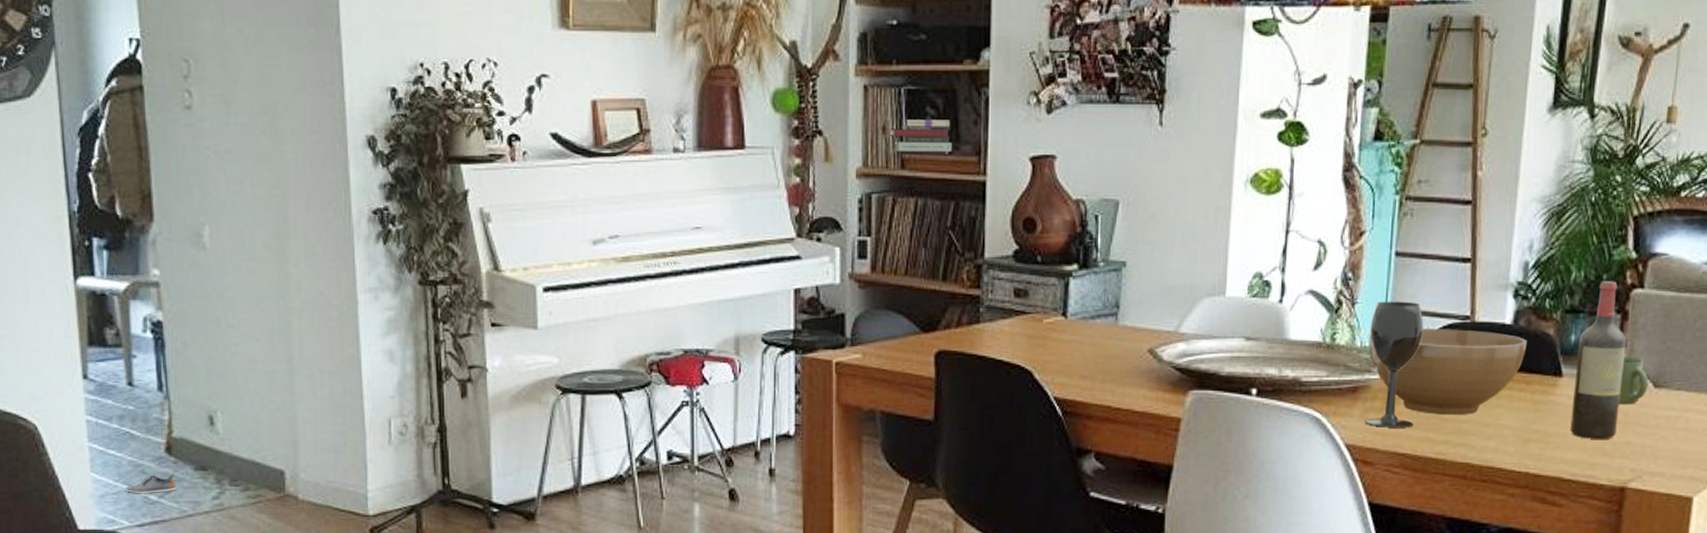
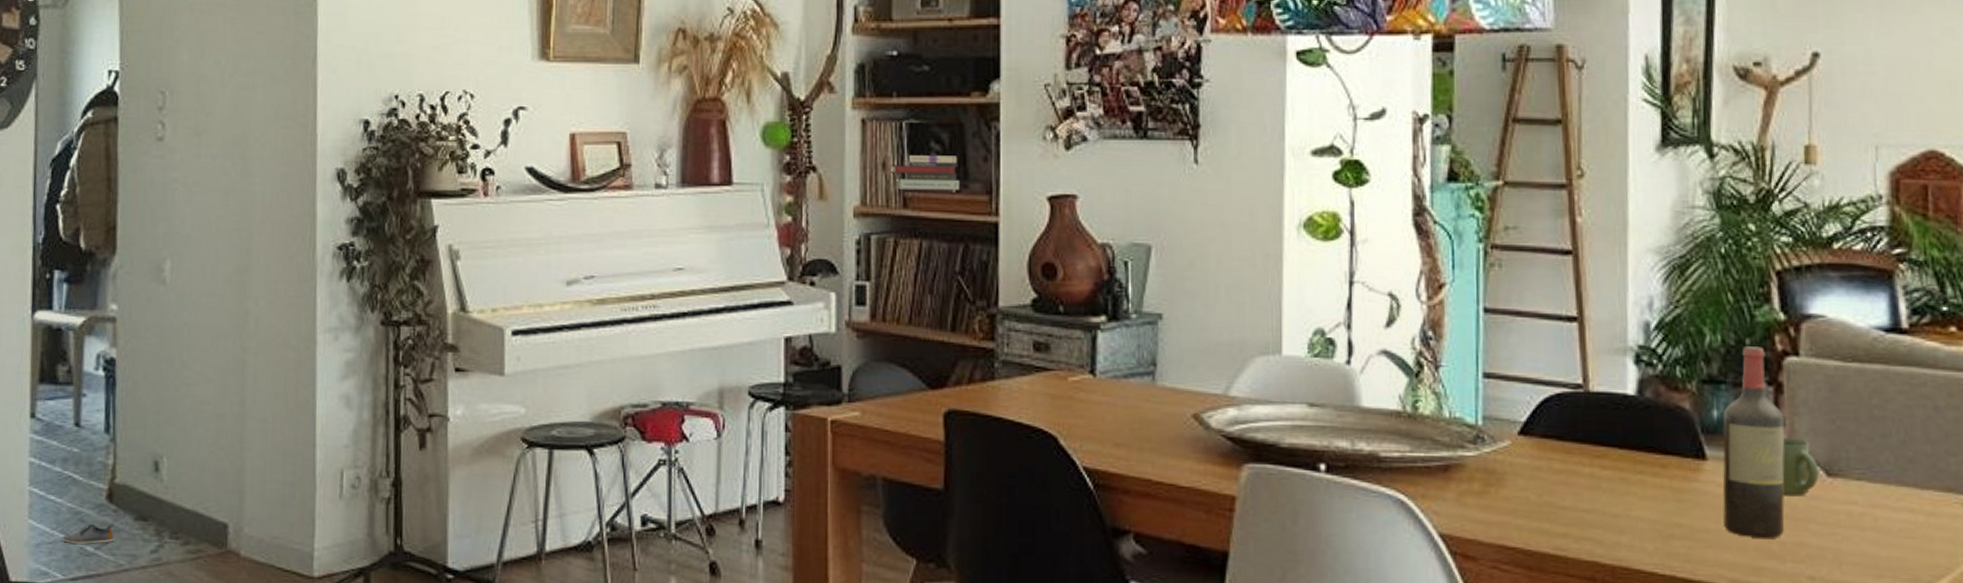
wine glass: present [1365,301,1424,428] -> none [1459,364,1526,516]
bowl: present [1368,328,1527,415] -> none [1458,397,1657,503]

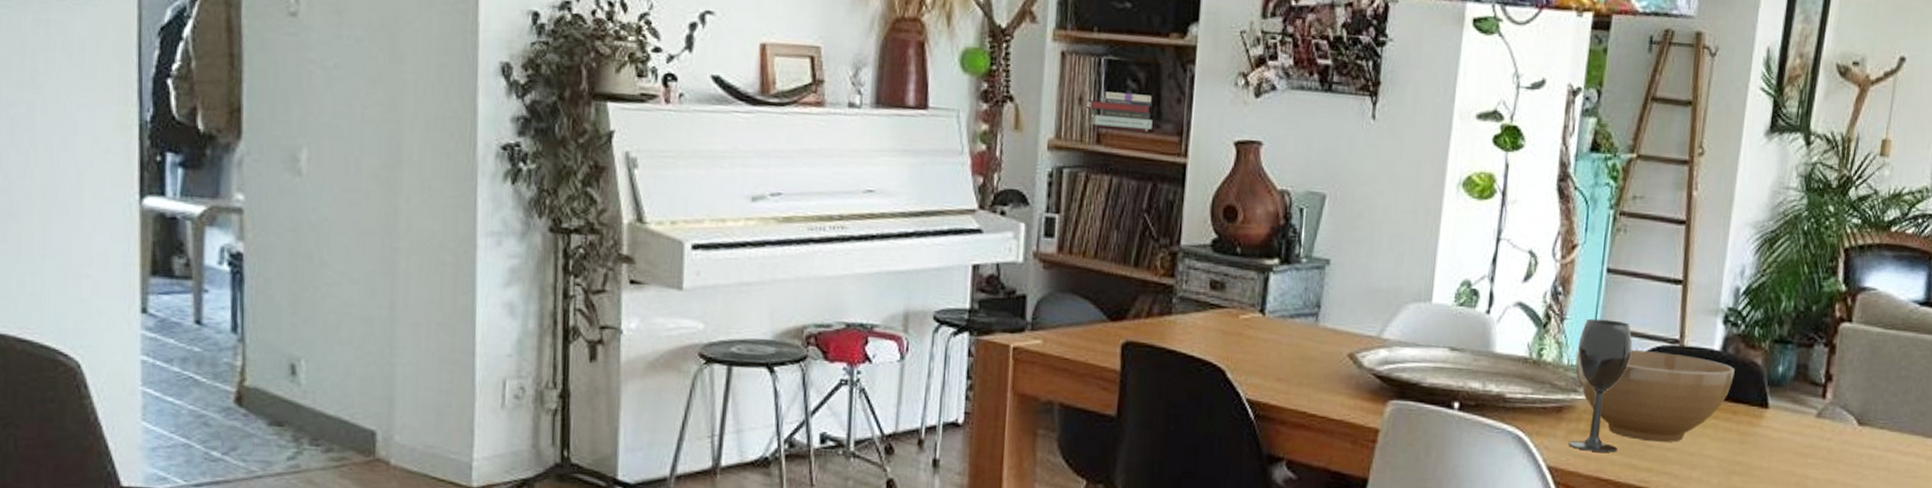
shoe: present [62,524,115,545] -> none [183,428,246,450]
bowl: none [1458,397,1657,503] -> present [1575,349,1735,442]
wine glass: none [1459,364,1526,516] -> present [1568,318,1633,453]
wine bottle: present [1722,346,1785,538] -> none [1774,312,1833,476]
cup: present [1782,437,1819,497] -> none [1822,391,1853,442]

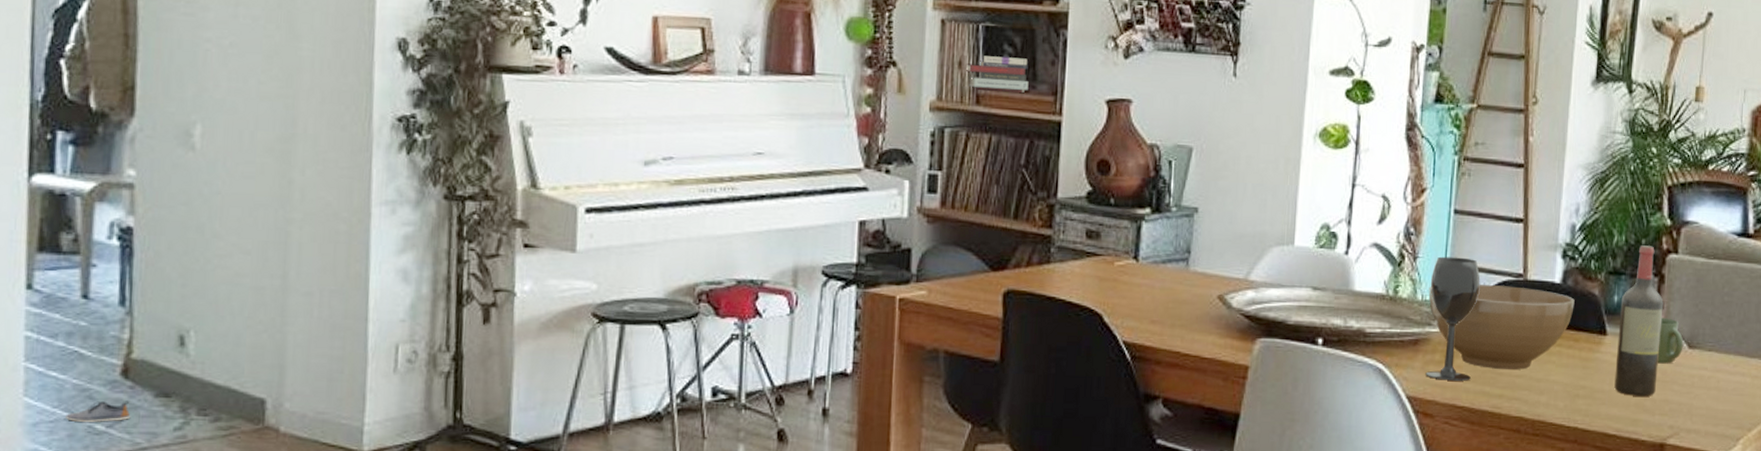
shoe: none [183,428,246,450] -> present [65,401,131,423]
wine bottle: none [1774,312,1833,476] -> present [1614,245,1664,397]
cup: none [1822,391,1853,442] -> present [1657,318,1684,364]

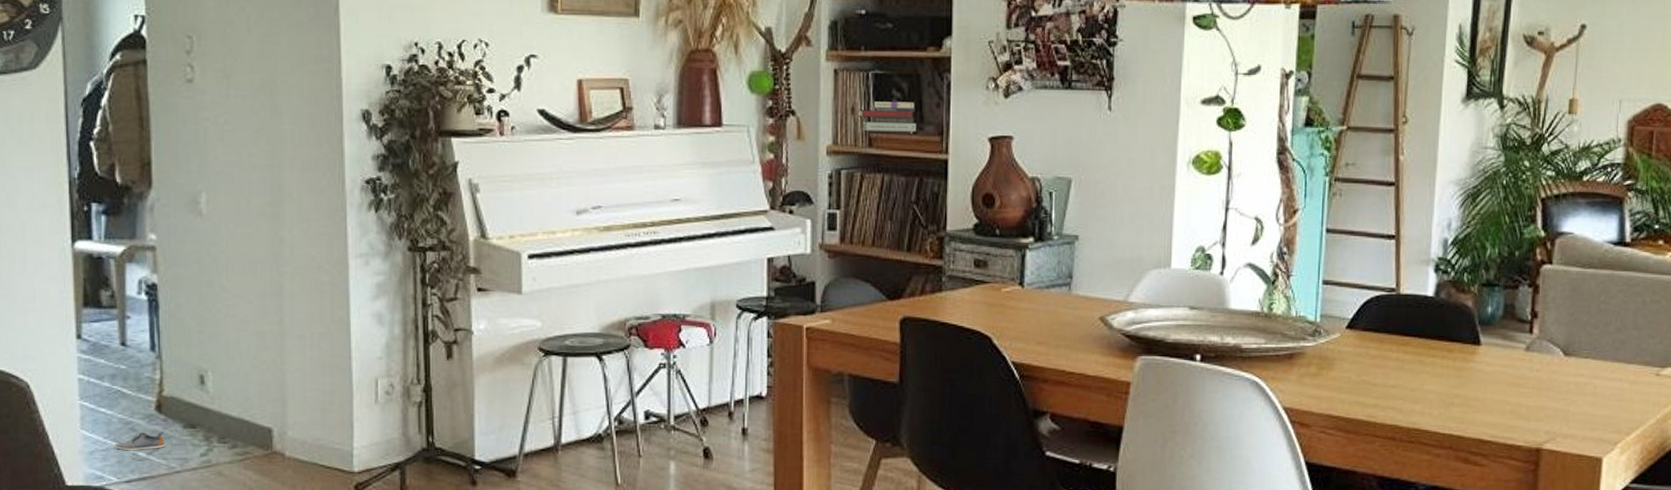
wine glass: present [1425,256,1480,381] -> none [1301,274,1353,392]
bowl: present [1428,284,1575,370] -> none [1302,299,1448,380]
wine bottle: present [1614,245,1664,397] -> none [1489,257,1538,404]
cup: present [1657,318,1684,364] -> none [1532,327,1559,372]

